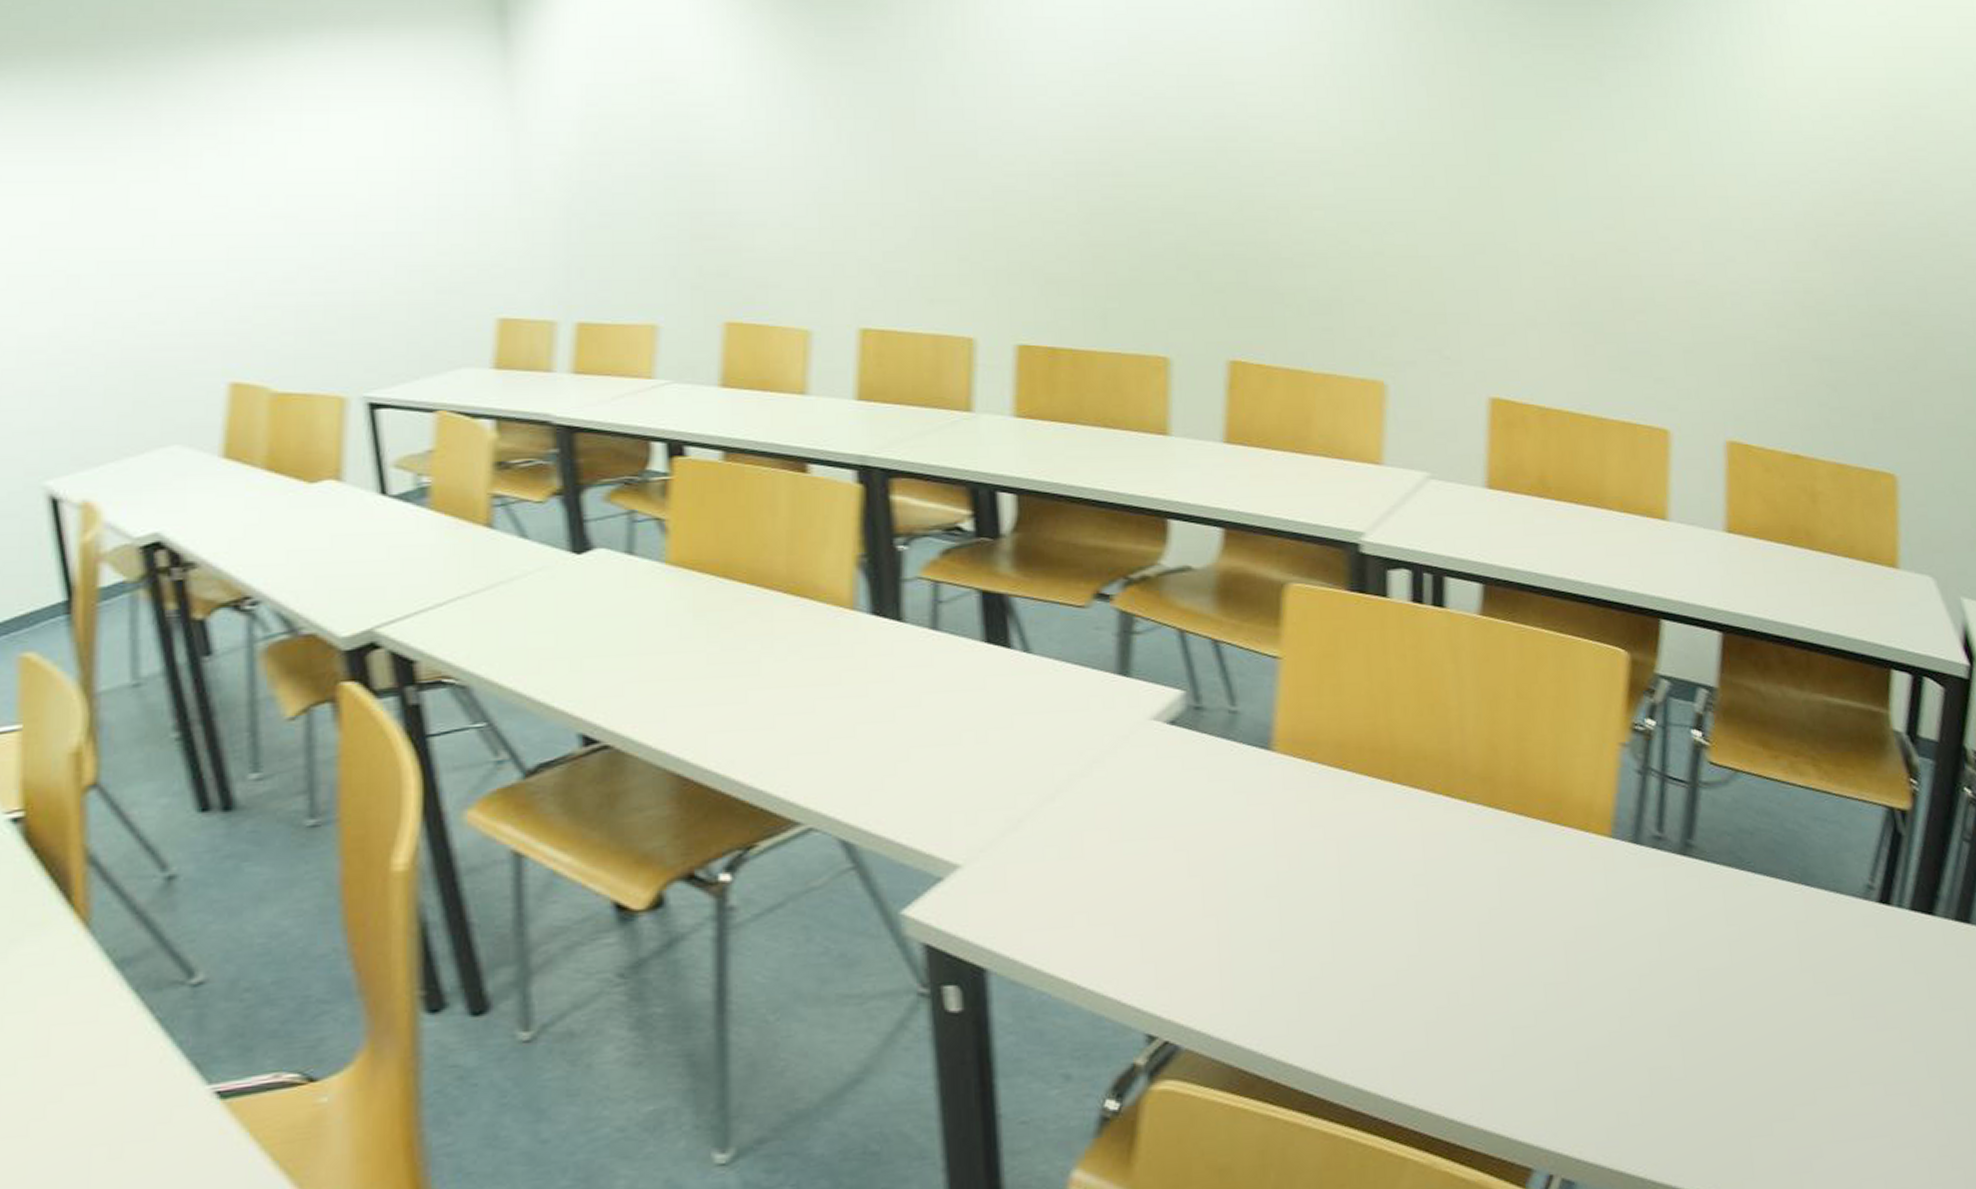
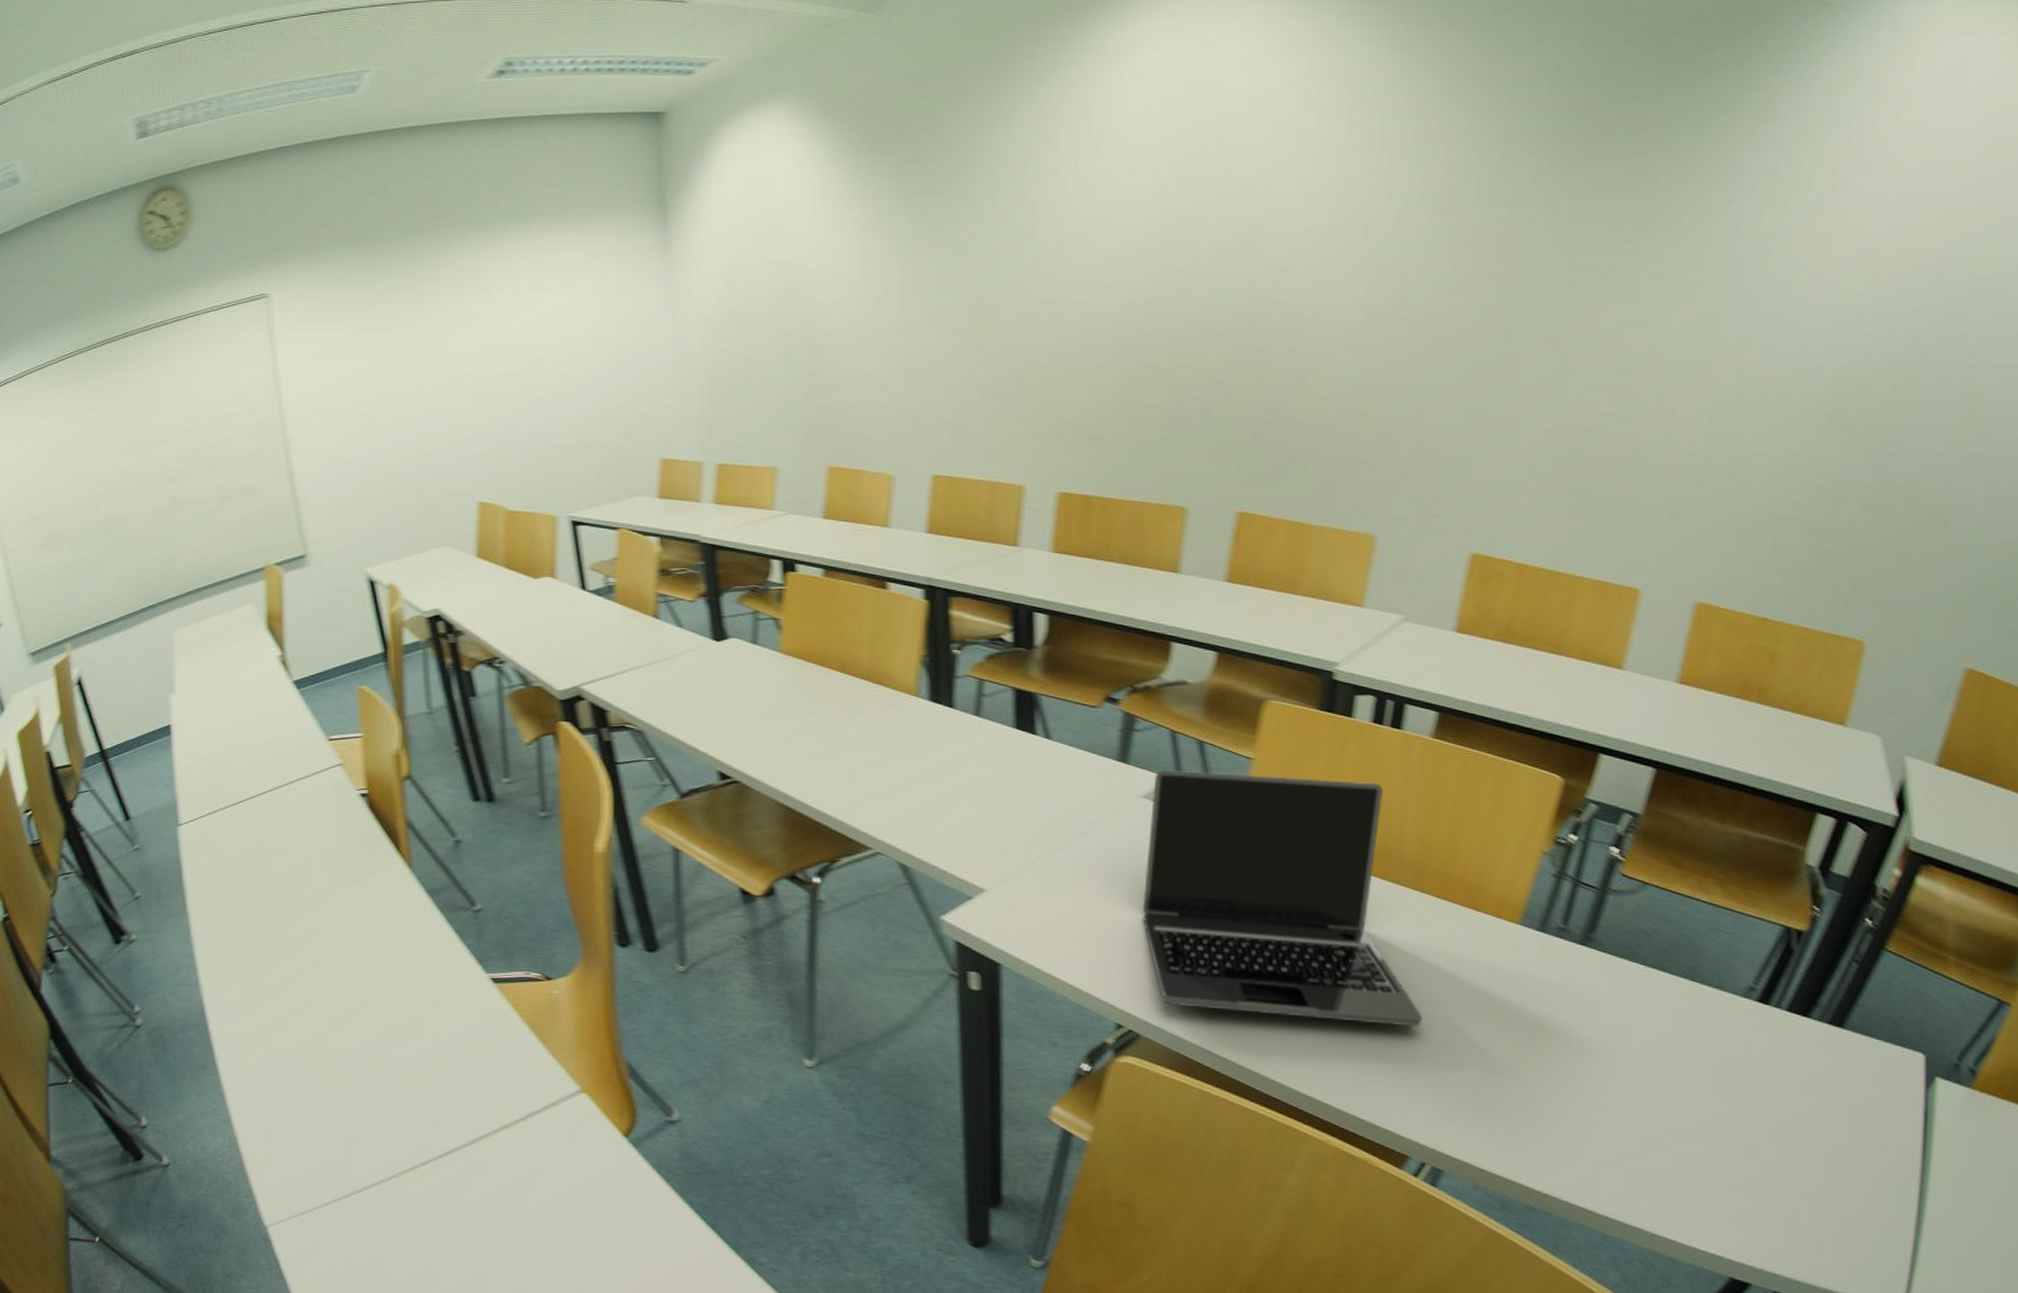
laptop: none [1163,675,1521,1000] -> present [1142,769,1423,1027]

